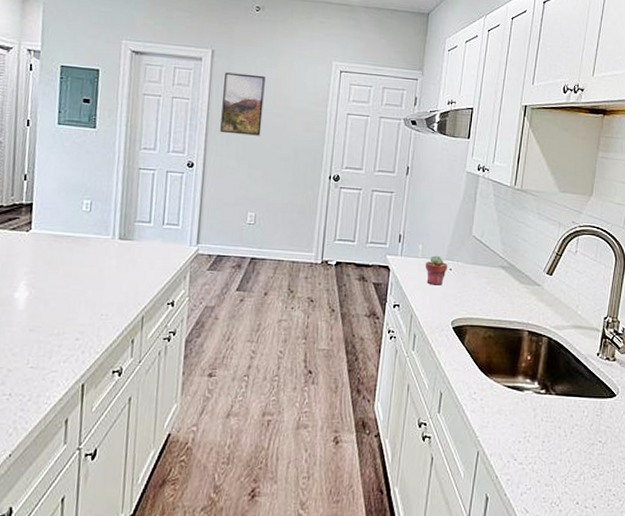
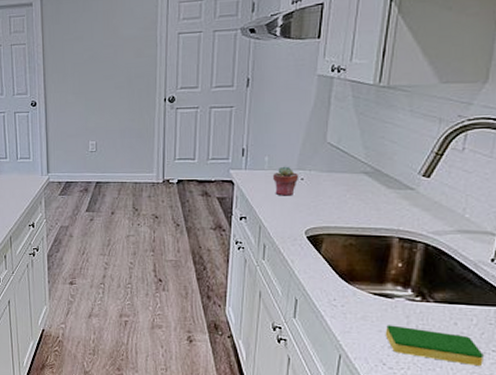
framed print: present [220,72,265,136] -> none [55,9,94,71]
dish sponge: none [516,418,593,458] -> present [385,325,484,367]

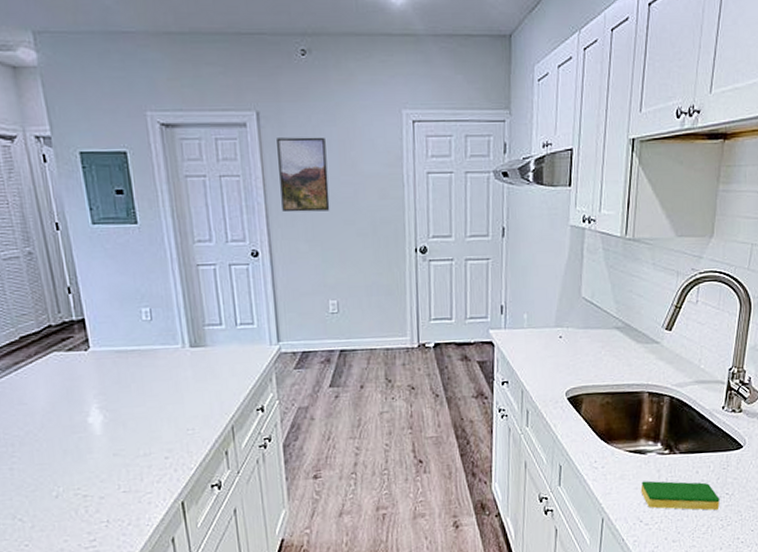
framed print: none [55,9,94,71] -> present [277,137,330,213]
potted succulent: present [273,166,298,196] -> none [533,323,557,356]

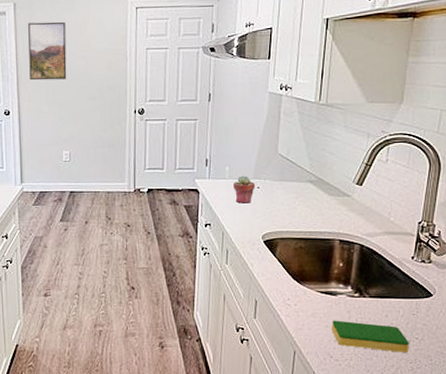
potted succulent: none [533,323,557,356] -> present [233,175,255,204]

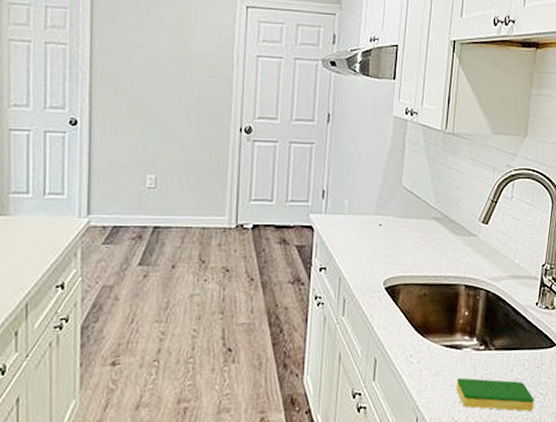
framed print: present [28,21,67,81] -> none [107,10,158,85]
potted succulent: present [233,175,255,204] -> none [353,210,376,243]

